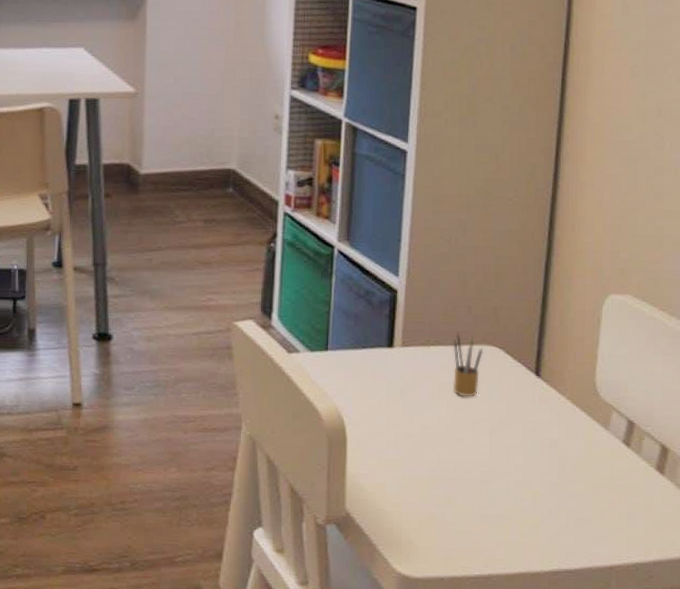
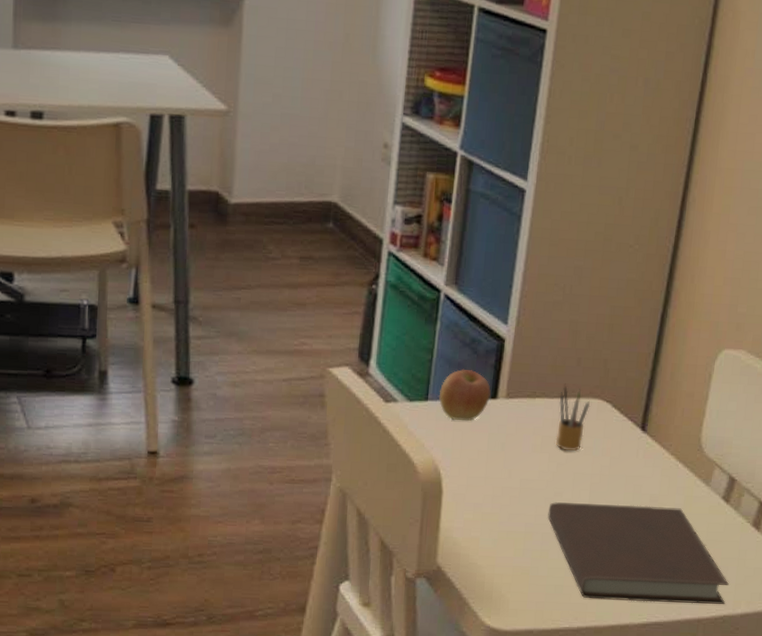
apple: none [338,319,387,370] -> present [438,368,491,422]
notebook: none [450,448,638,551] -> present [548,502,729,604]

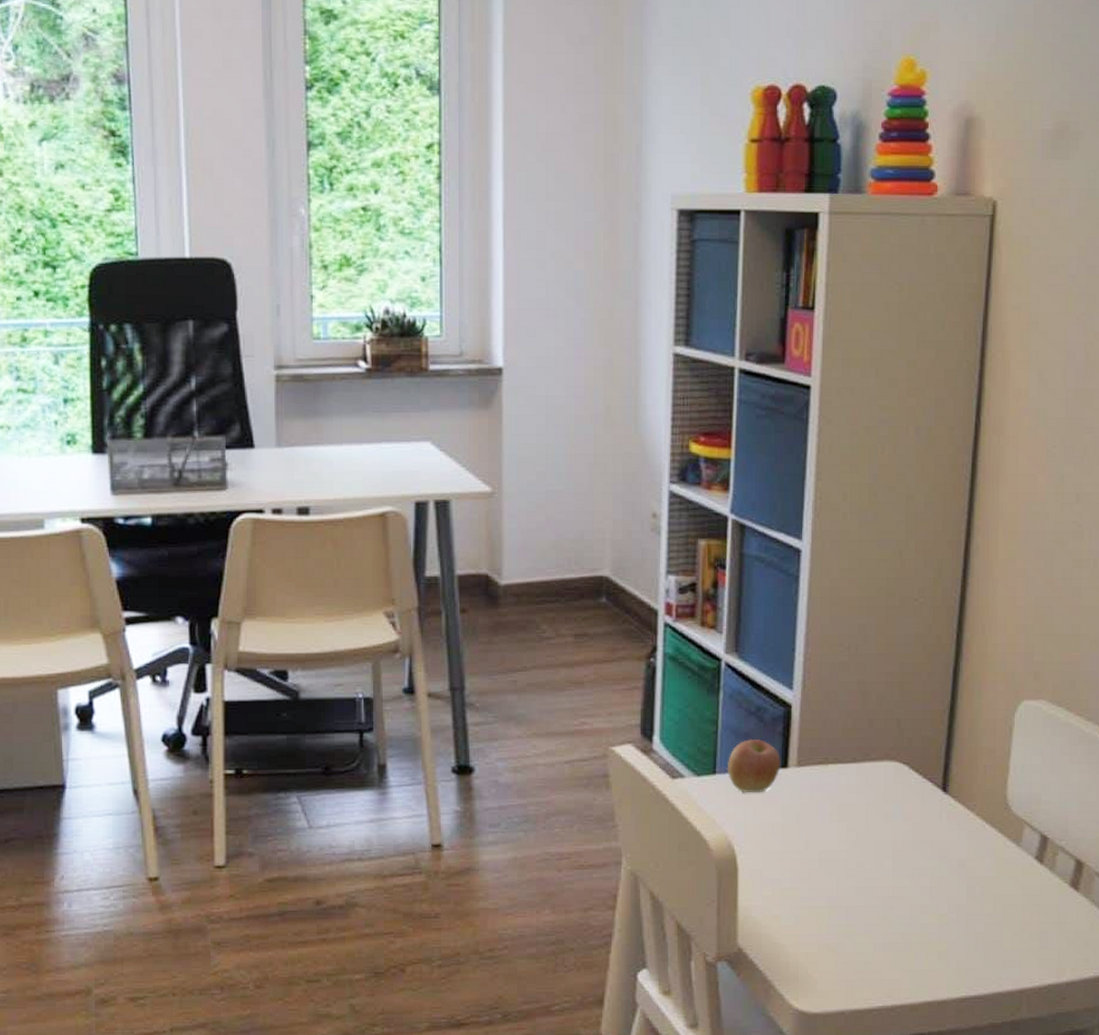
notebook: present [548,502,729,604] -> none [851,871,1050,975]
pencil box: present [556,383,591,452] -> none [853,747,887,818]

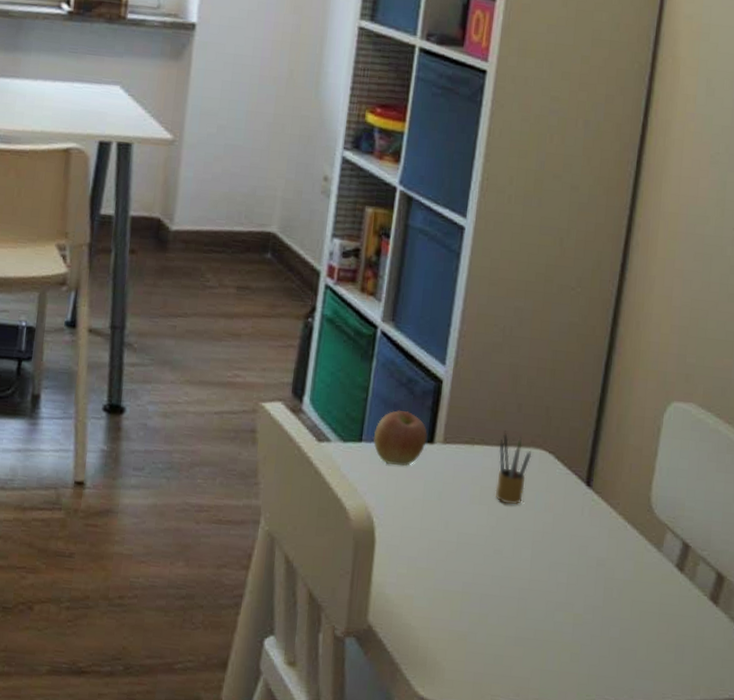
pencil box: none [853,747,887,818] -> present [495,430,532,505]

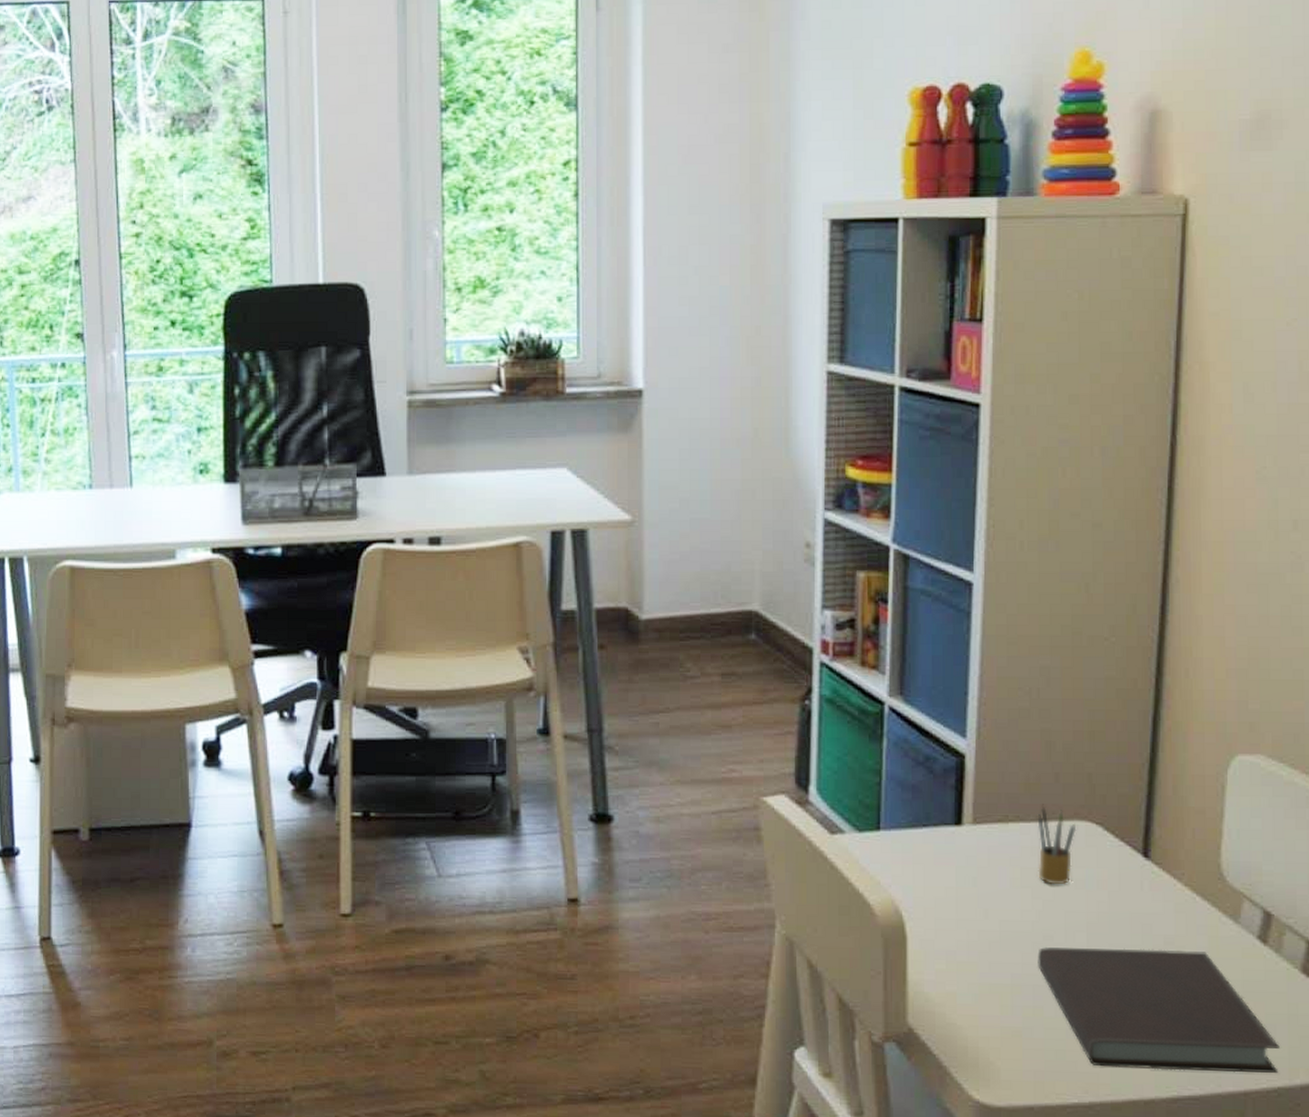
apple: present [373,409,427,467] -> none [892,791,954,853]
notebook: none [487,560,686,689] -> present [1037,947,1280,1073]

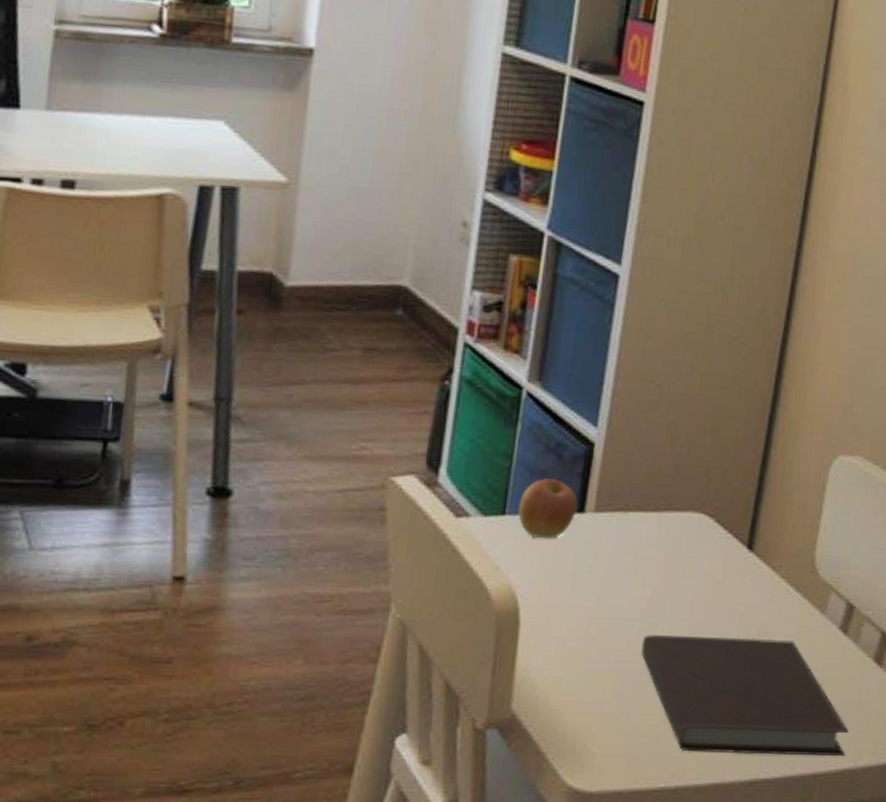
apple: none [892,791,954,853] -> present [517,477,577,539]
pencil box: present [1037,804,1077,885] -> none [651,495,691,575]

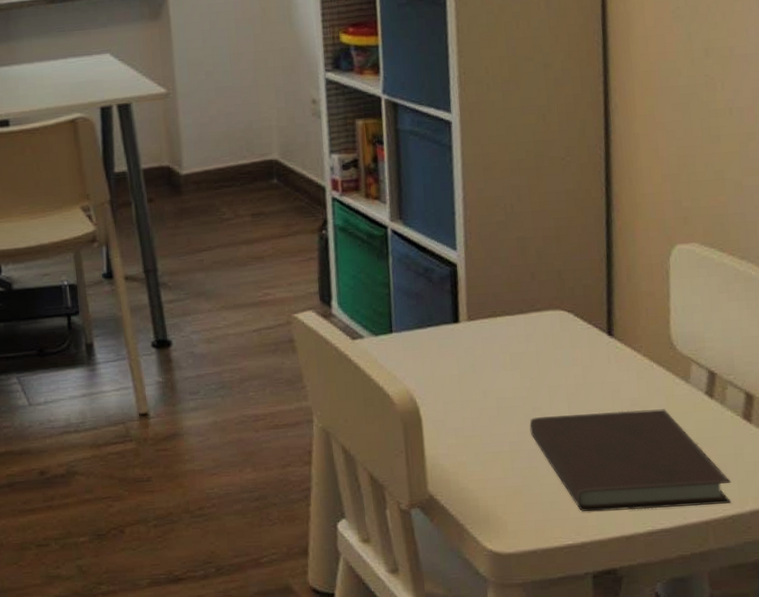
apple: present [517,477,577,539] -> none [402,298,452,349]

